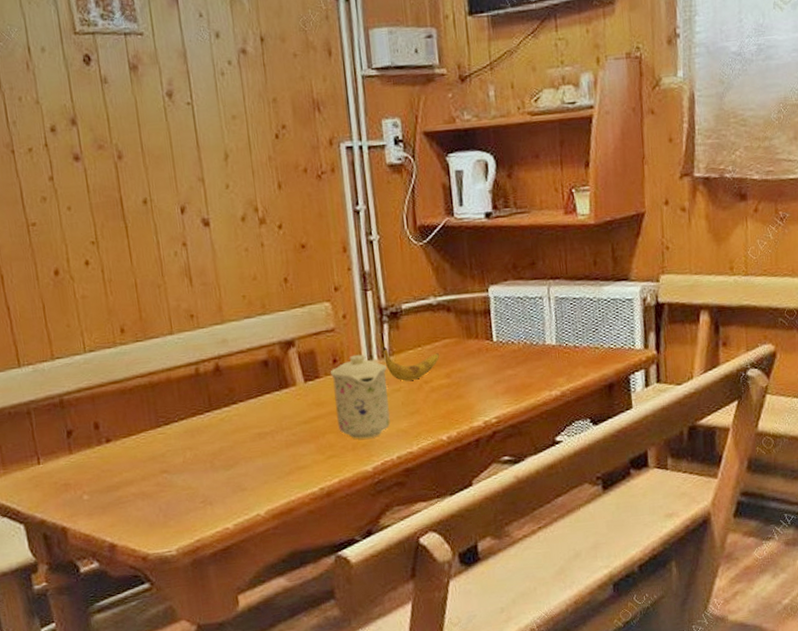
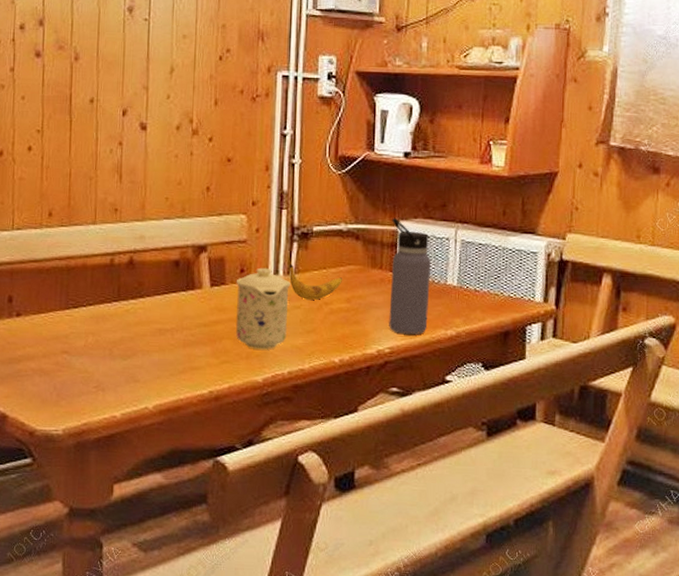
water bottle: none [481,283,531,402] -> present [389,217,432,334]

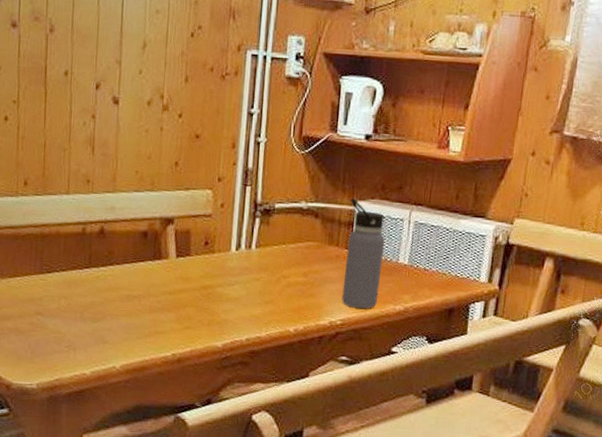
mug: present [236,267,291,350] -> none [199,241,252,318]
banana: present [289,264,342,300] -> none [250,238,300,273]

